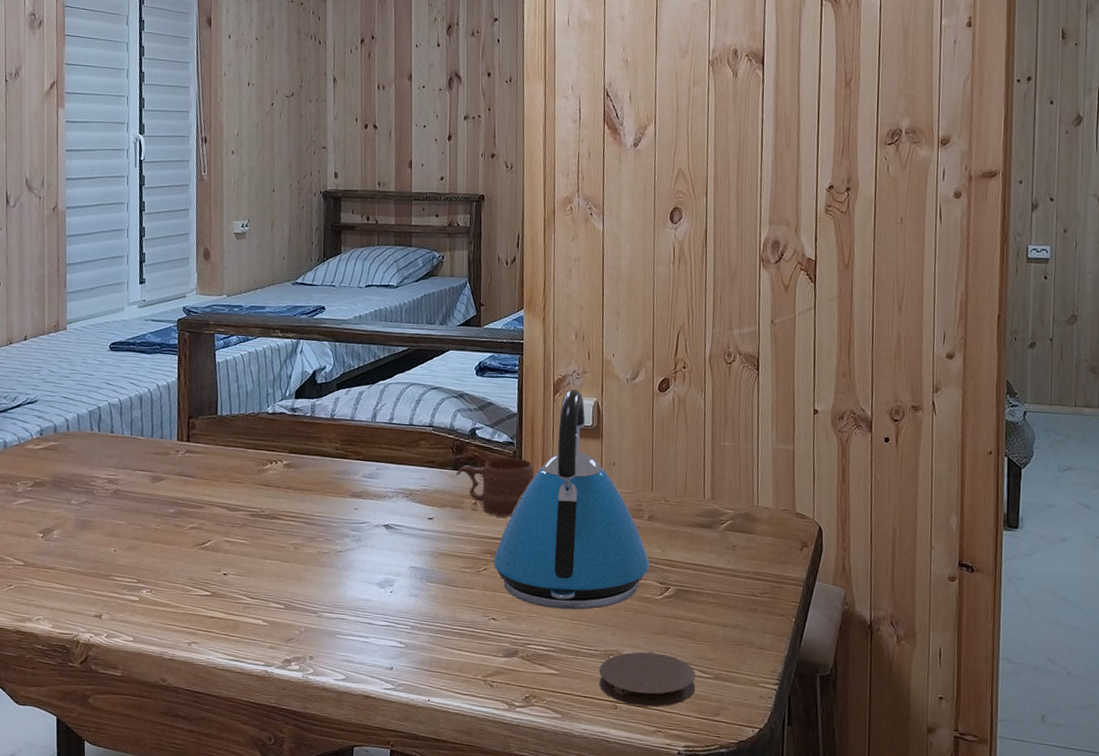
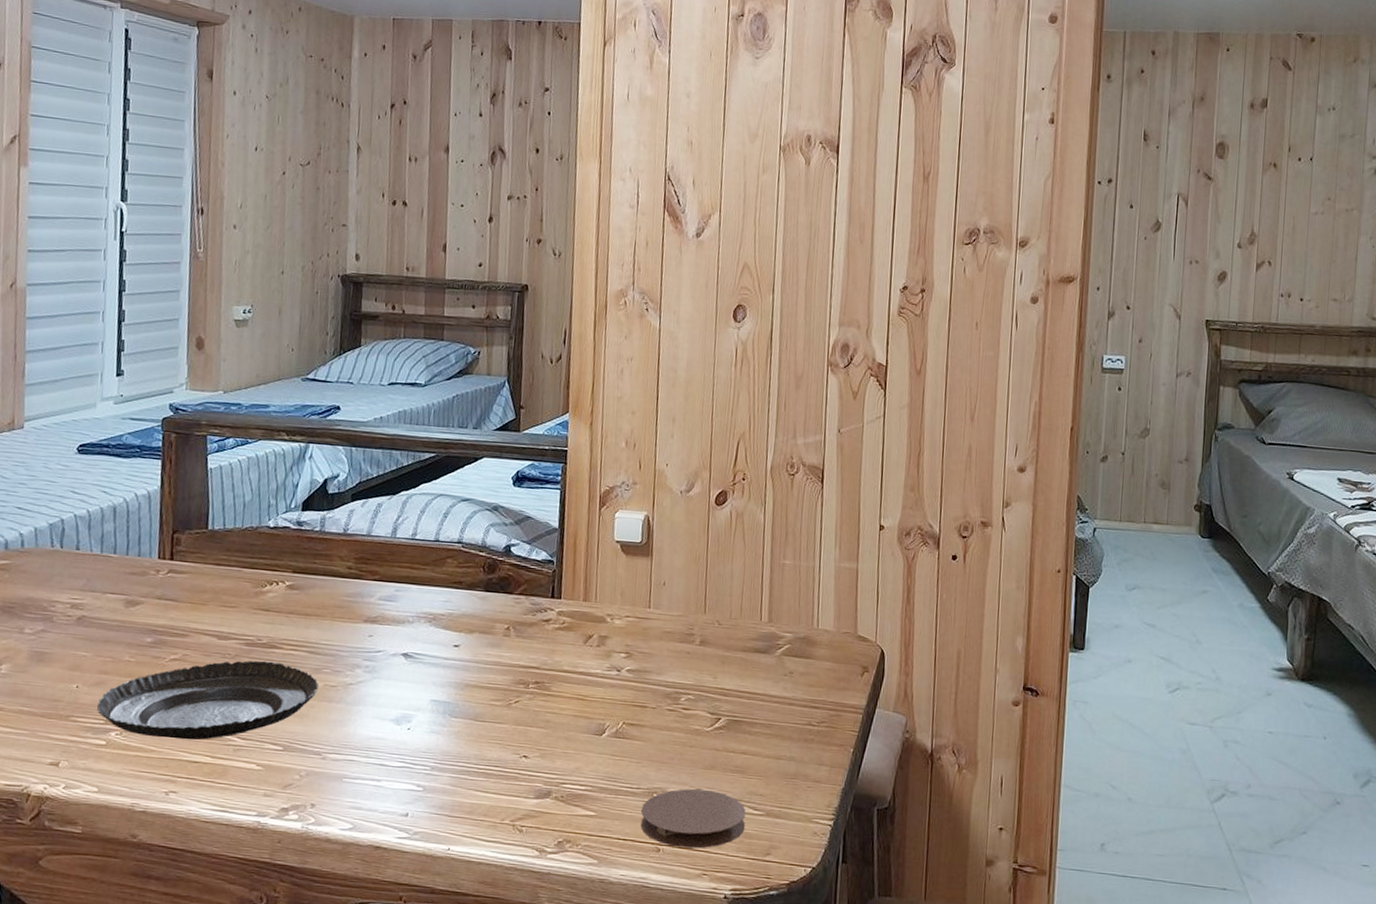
tart tin: none [130,529,313,599] -> present [96,660,319,741]
mug: present [456,457,534,517] -> none [487,577,576,643]
kettle: present [493,389,650,610] -> none [526,502,700,745]

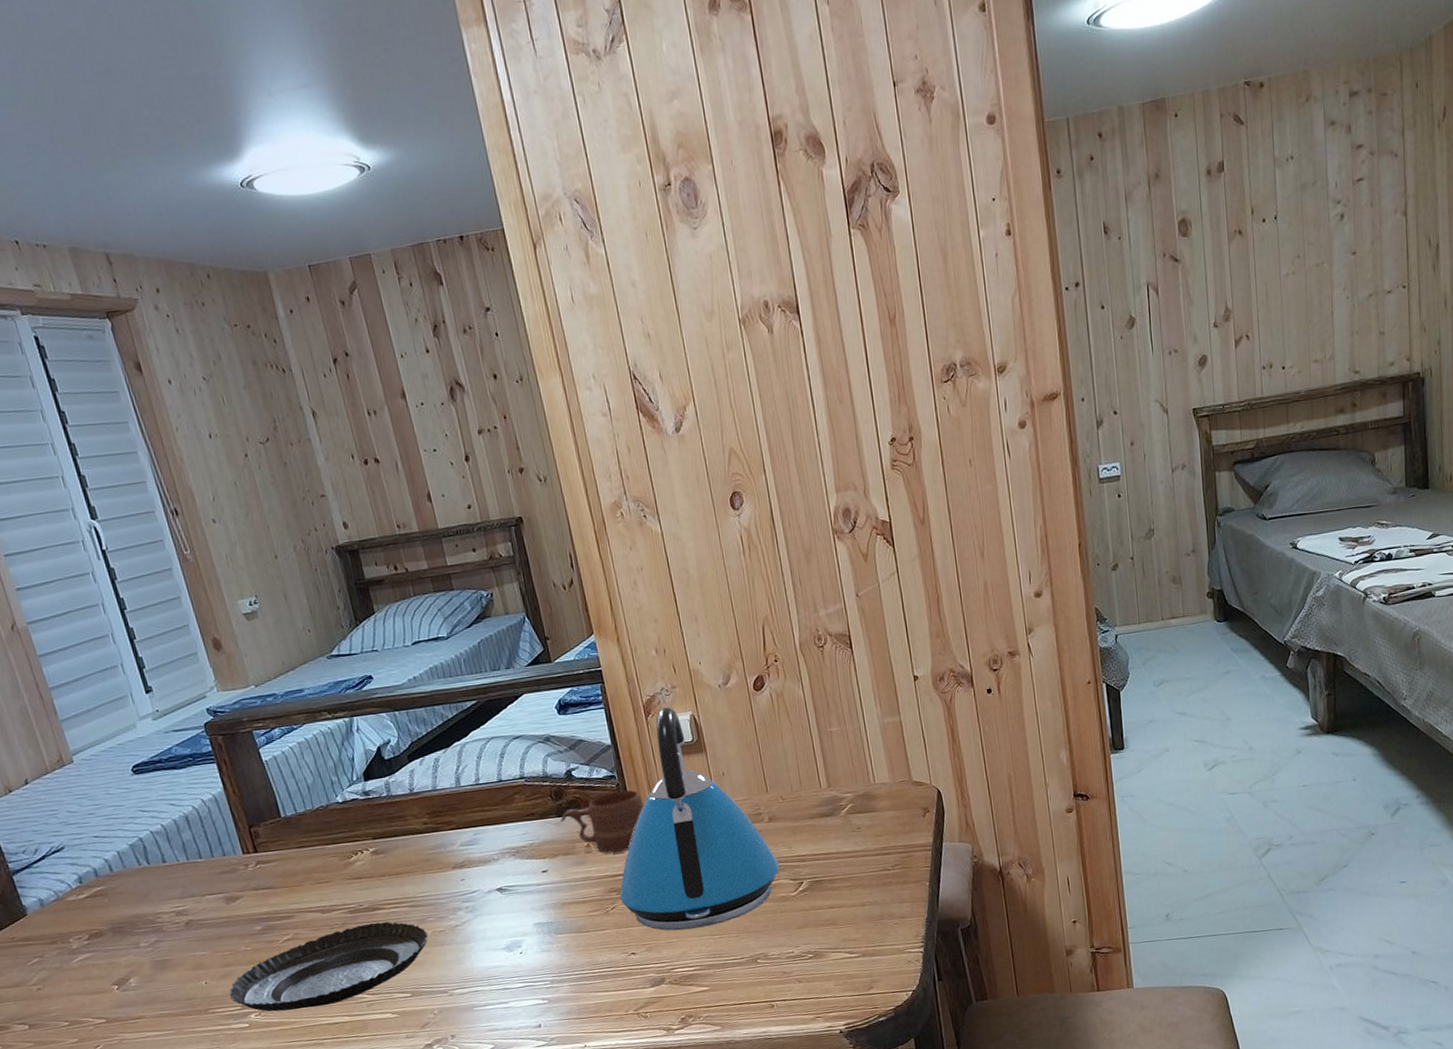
mug: none [487,577,576,643] -> present [560,789,644,854]
kettle: none [526,502,700,745] -> present [619,707,779,931]
coaster: present [640,788,746,849] -> none [748,945,846,1001]

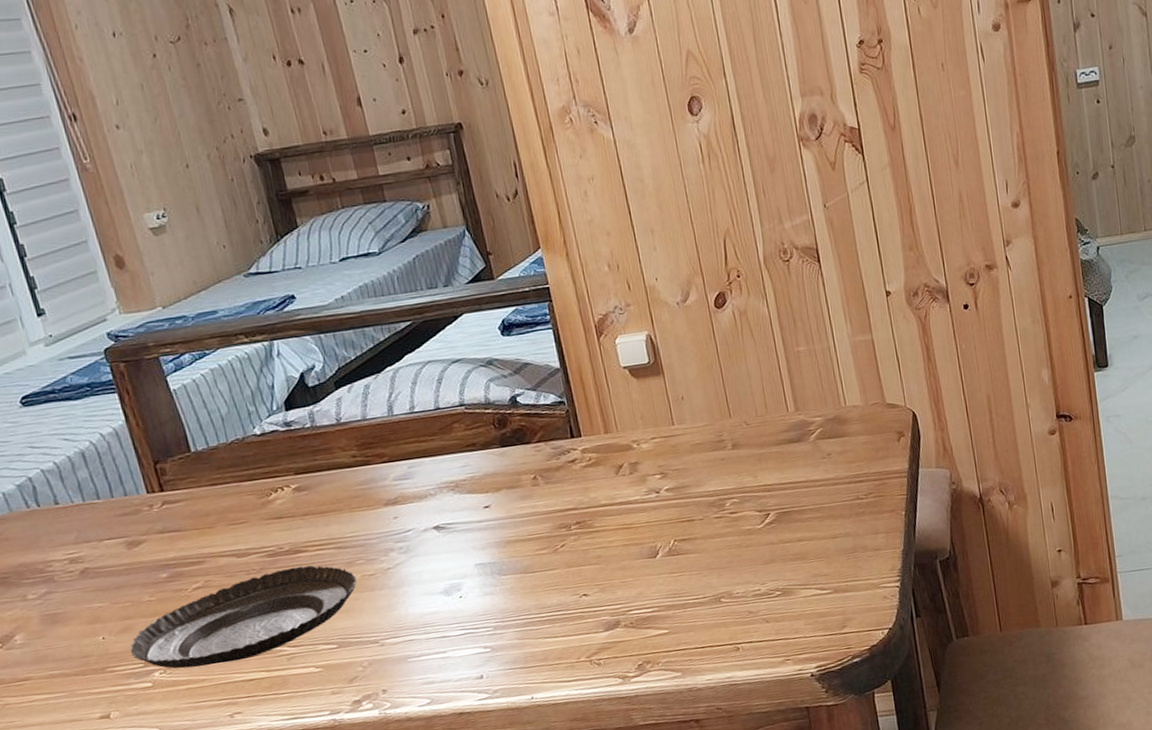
mug: present [560,789,644,854] -> none [504,416,596,486]
kettle: present [619,707,779,931] -> none [569,327,744,569]

